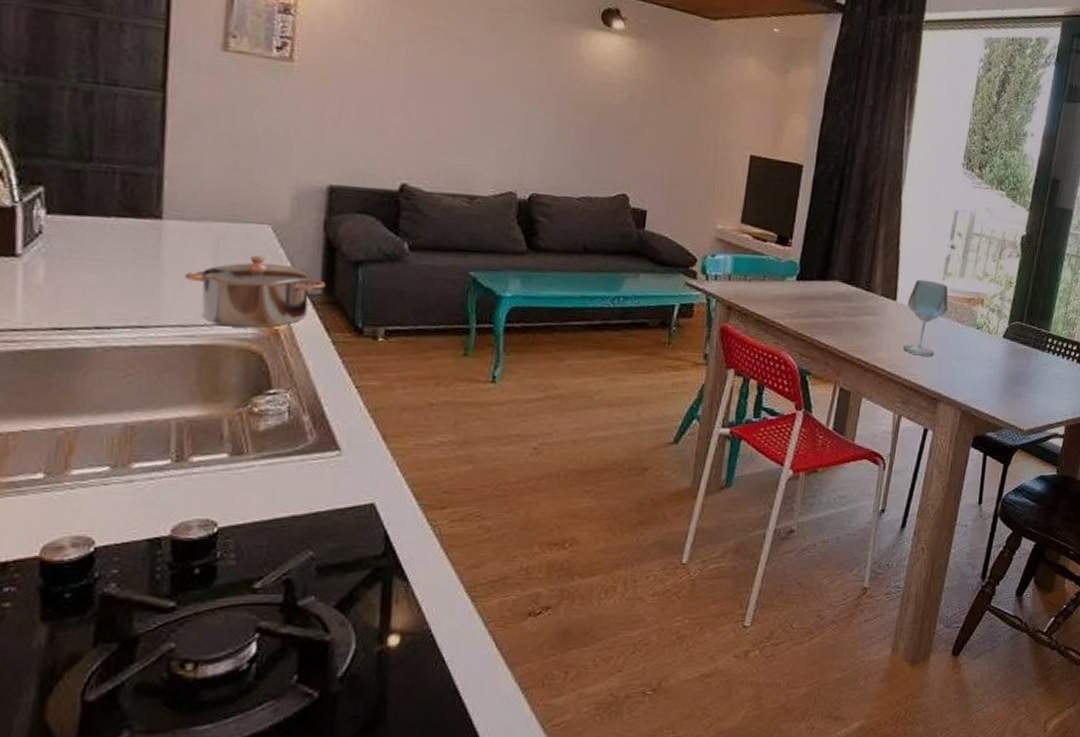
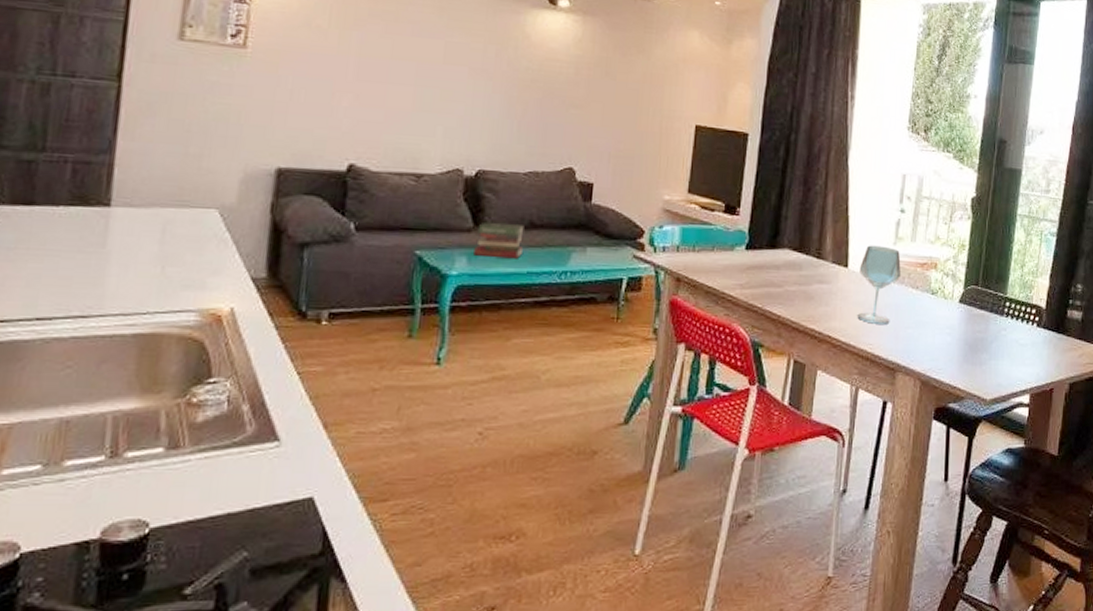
cooking pot: present [185,255,326,328] -> none [129,240,271,315]
books: none [527,245,578,283] -> present [474,221,524,259]

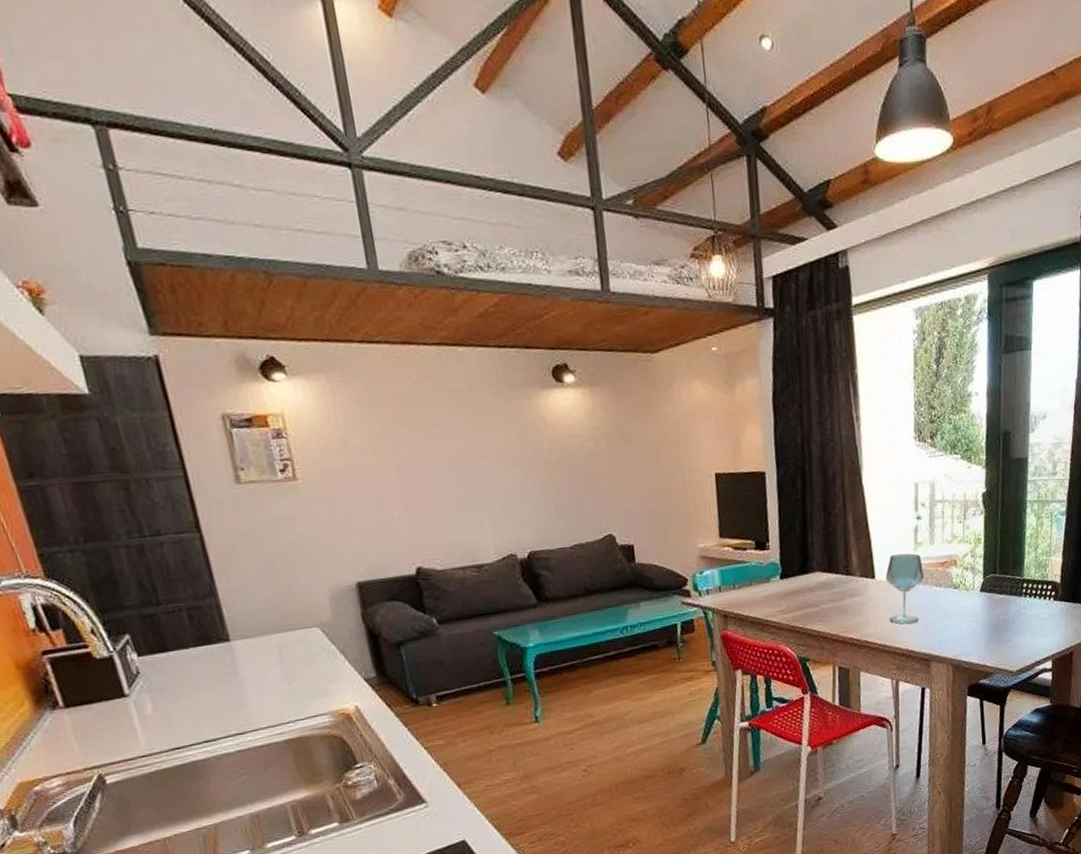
books: present [474,221,524,259] -> none [541,592,586,627]

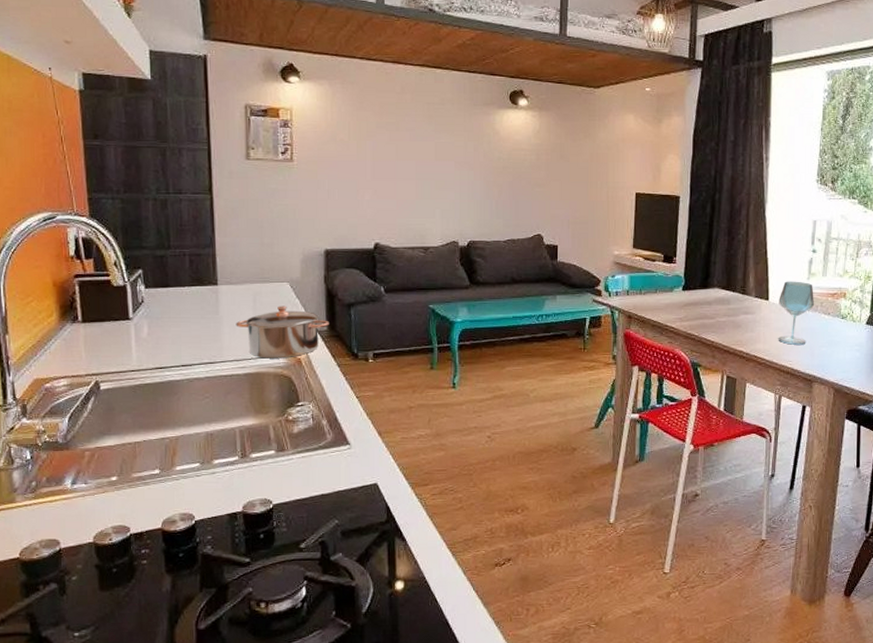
cooking pot: none [262,655,378,720] -> present [236,306,329,359]

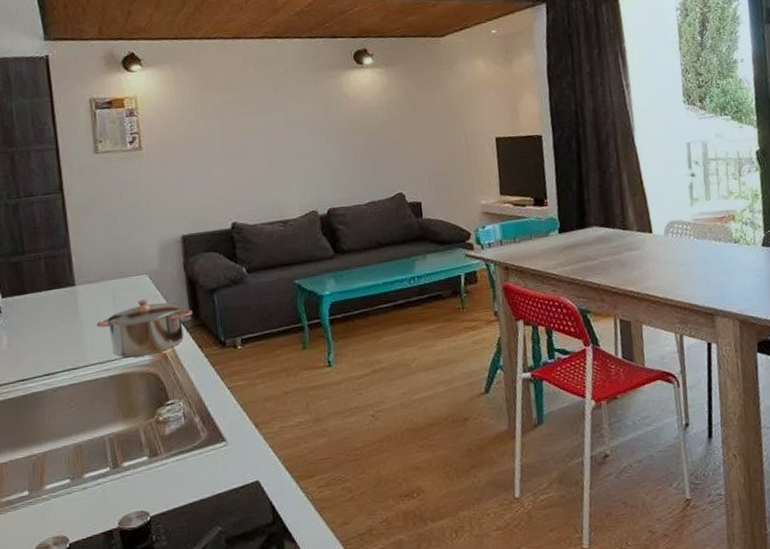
wine glass: present [778,281,815,345] -> none [663,209,703,278]

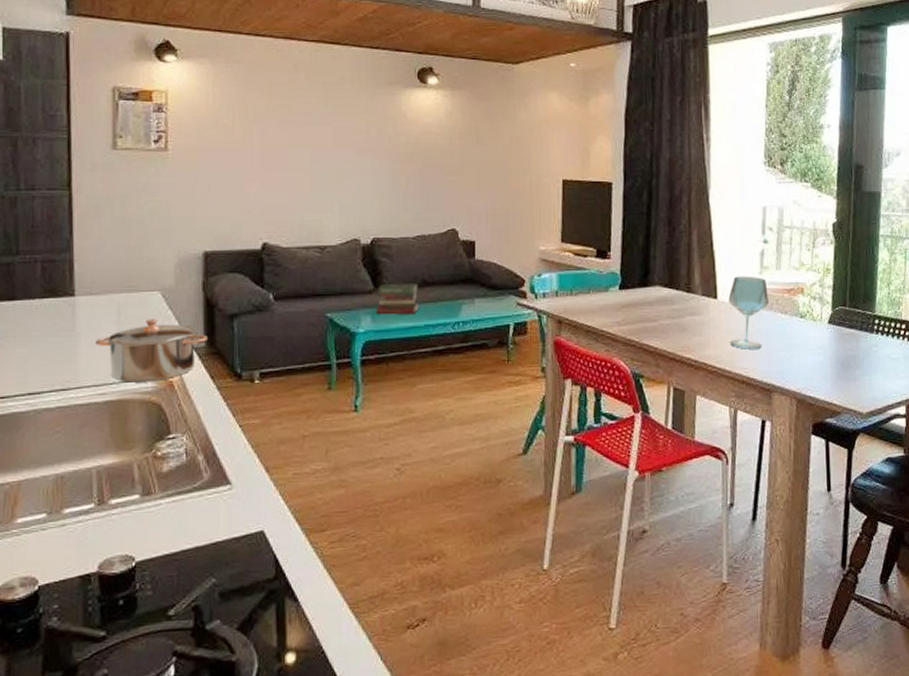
books: none [338,245,377,277] -> present [376,282,420,315]
wine glass: none [663,209,703,278] -> present [728,276,770,349]

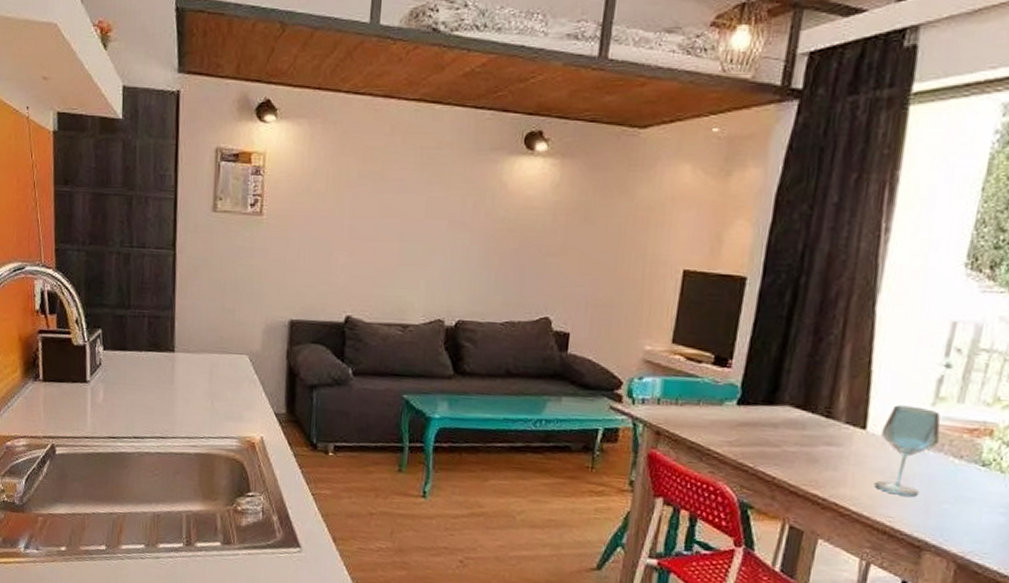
cooking pot: present [95,319,208,383] -> none [190,381,288,441]
books: present [376,282,420,315] -> none [454,369,501,406]

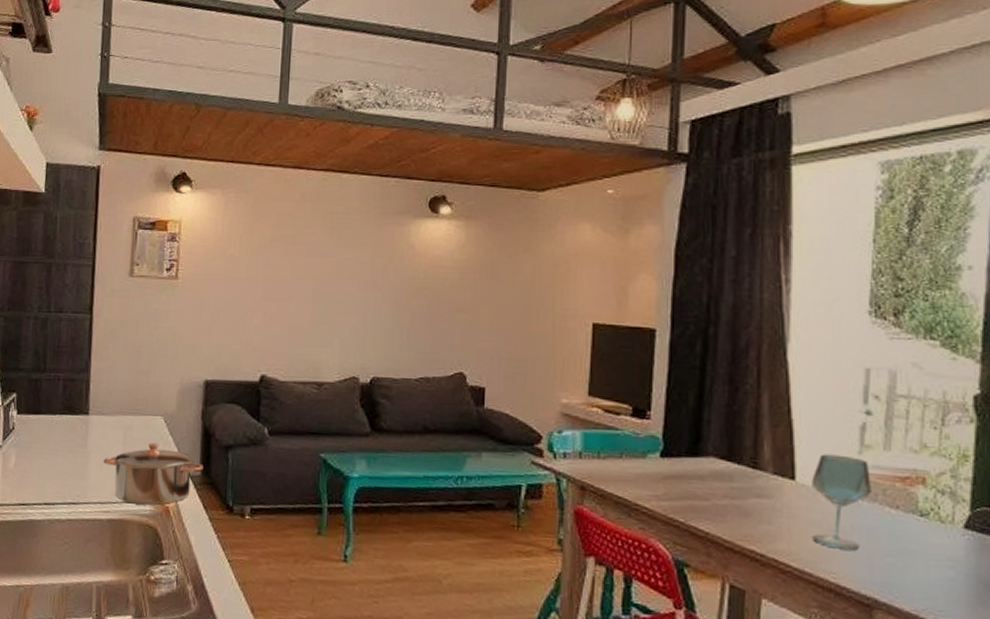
cooking pot: none [190,381,288,441] -> present [103,443,204,506]

